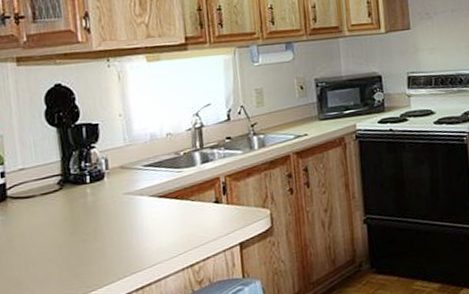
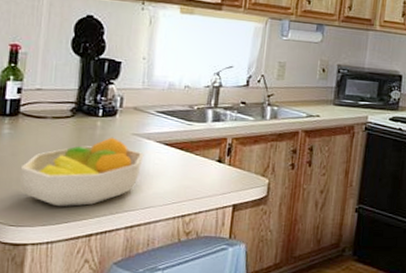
fruit bowl: none [19,201,140,284] -> present [20,137,144,207]

